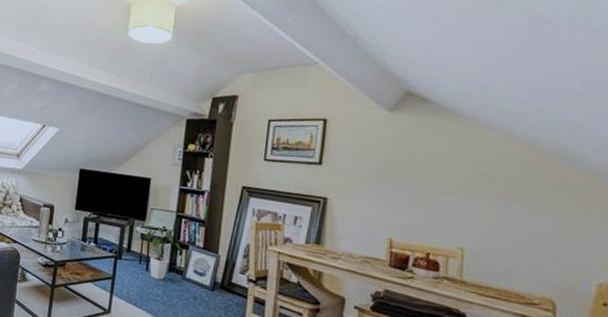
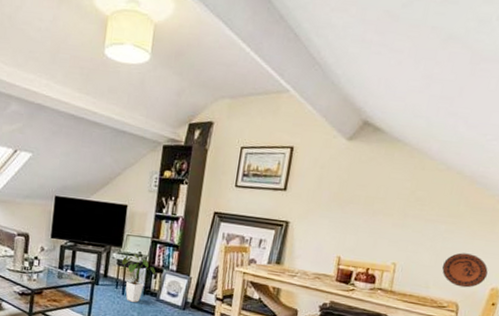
decorative plate: none [525,238,590,282] -> present [441,252,488,288]

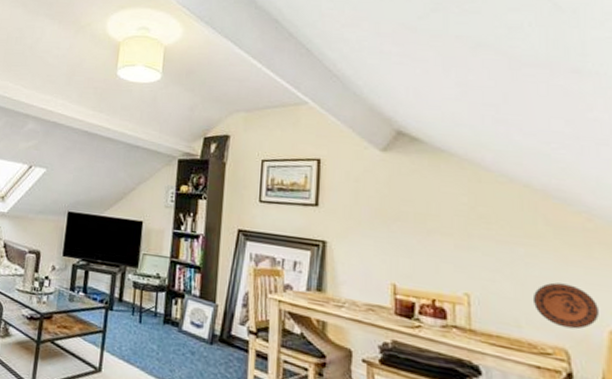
house plant: present [119,254,156,303] -> none [136,275,176,334]

